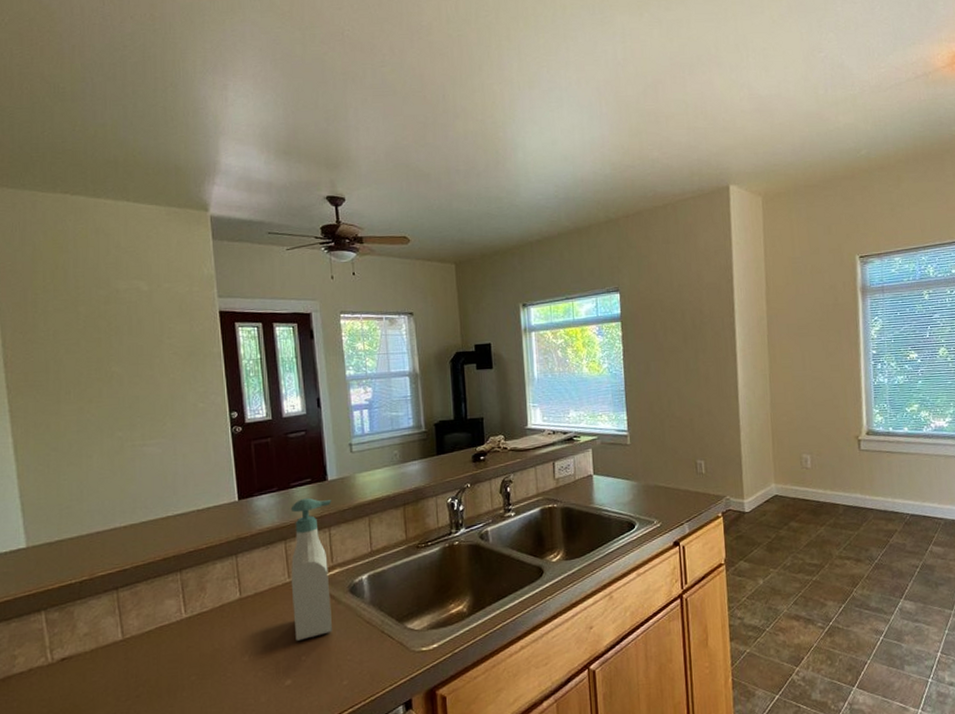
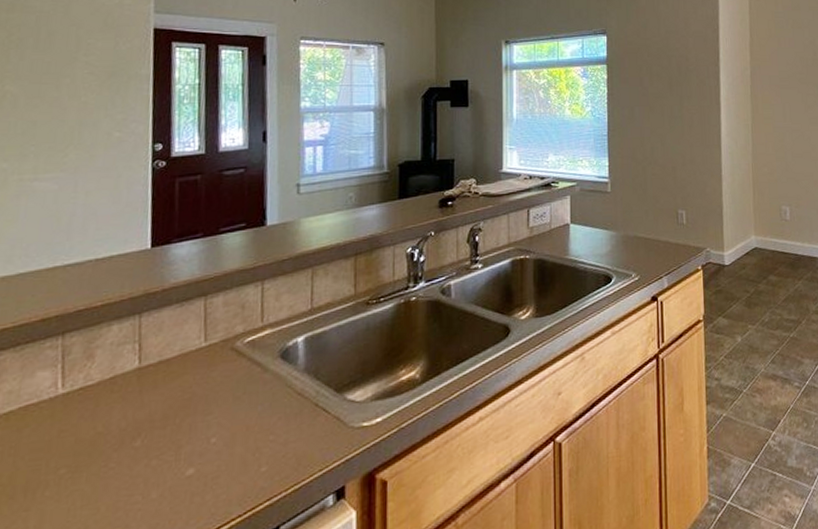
soap bottle: present [290,497,332,641] -> none [205,245,269,419]

